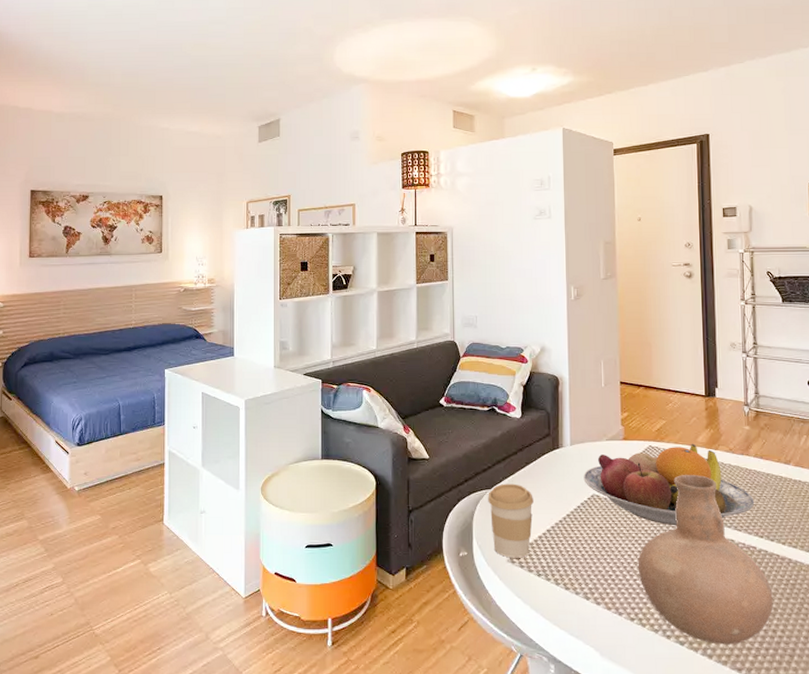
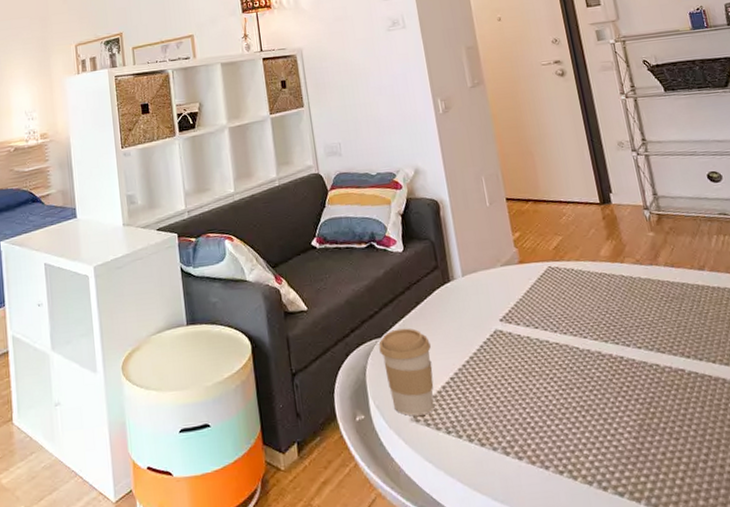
fruit bowl: present [583,443,755,526] -> none [481,258,675,356]
vase: present [638,474,773,645] -> none [557,294,716,490]

